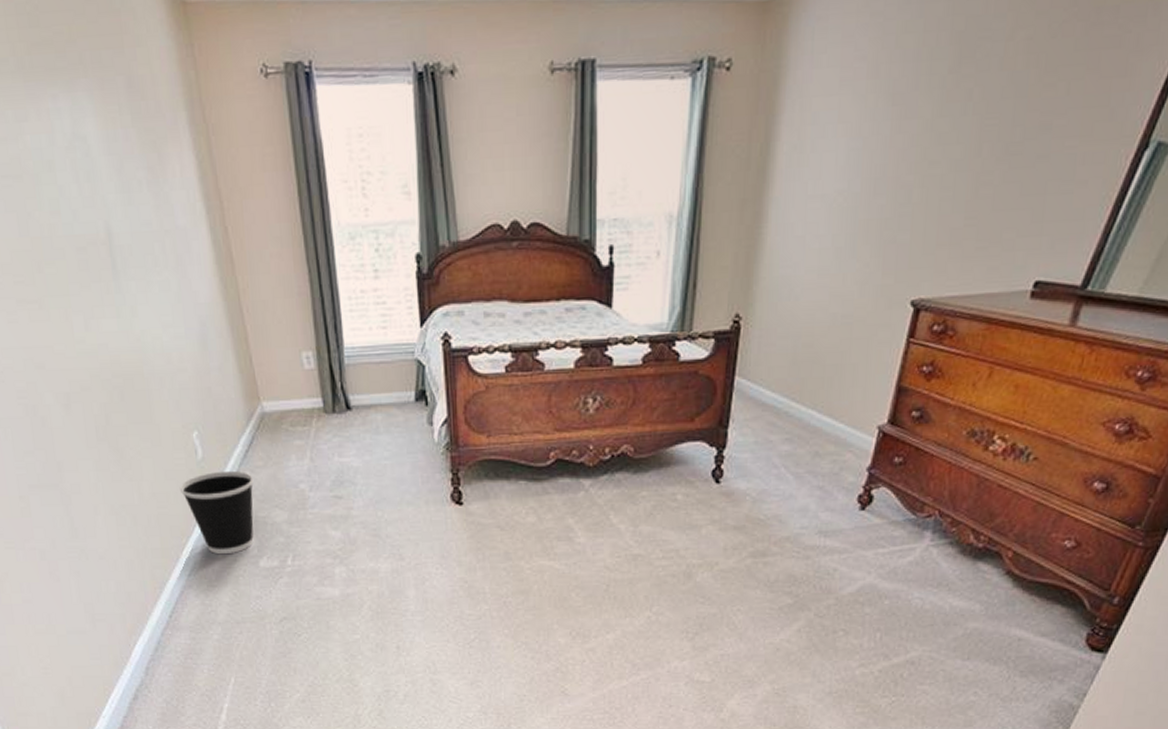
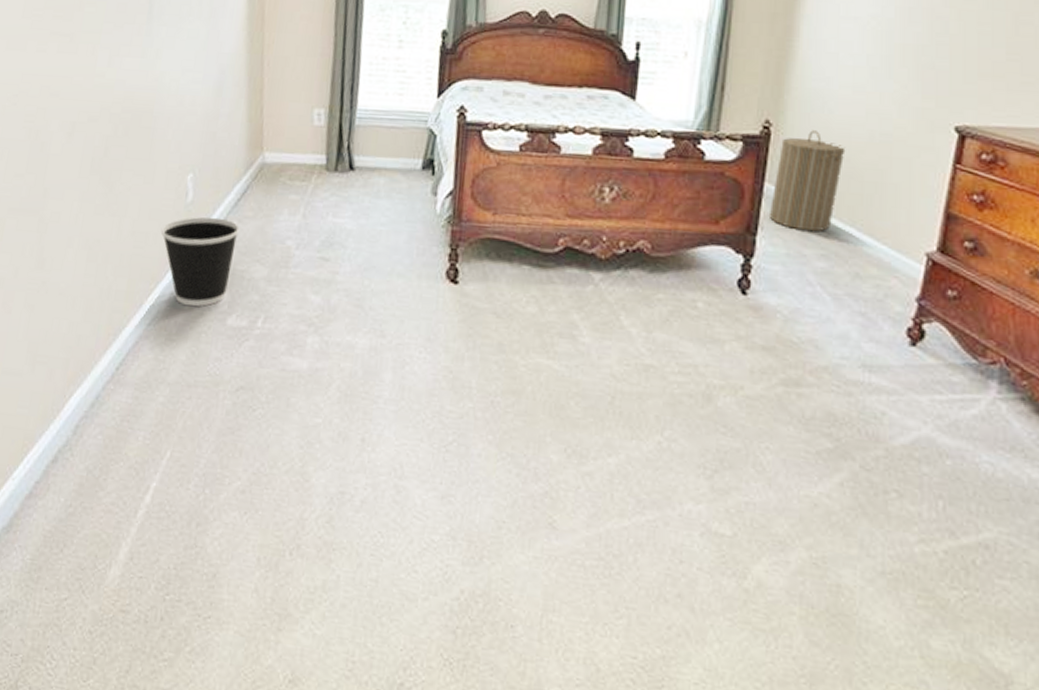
laundry hamper: none [740,319,810,419] -> present [770,130,846,232]

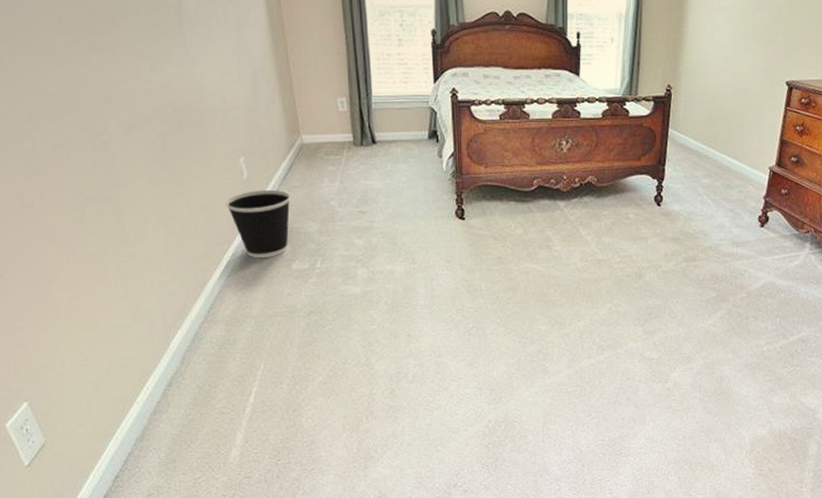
laundry hamper: present [770,130,846,232] -> none [673,90,720,160]

